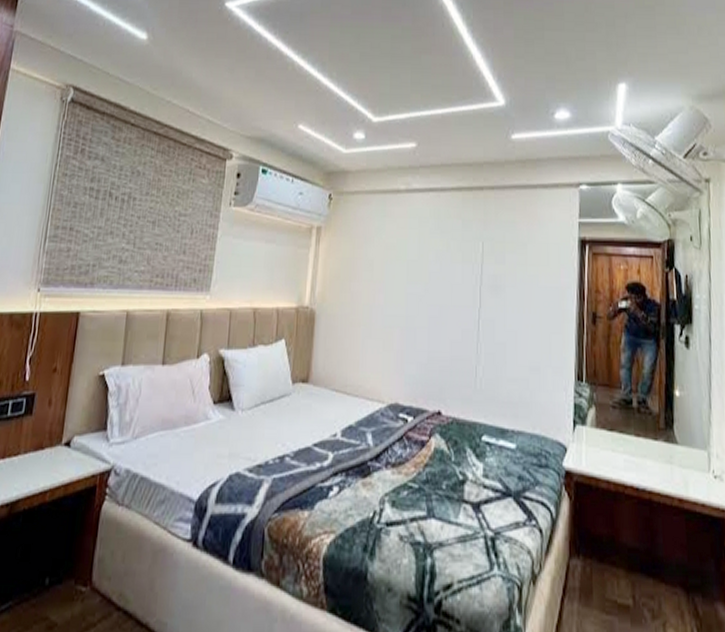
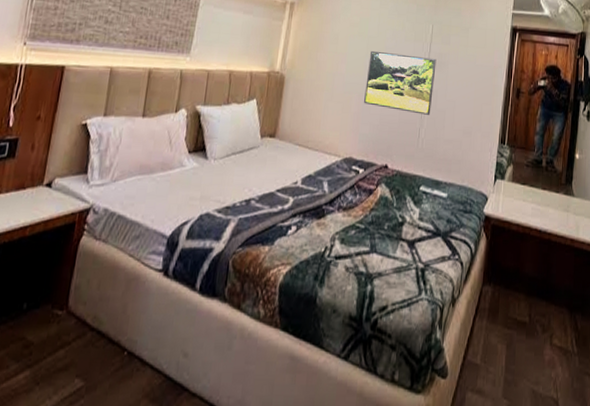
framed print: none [408,276,491,349] -> present [364,50,437,115]

